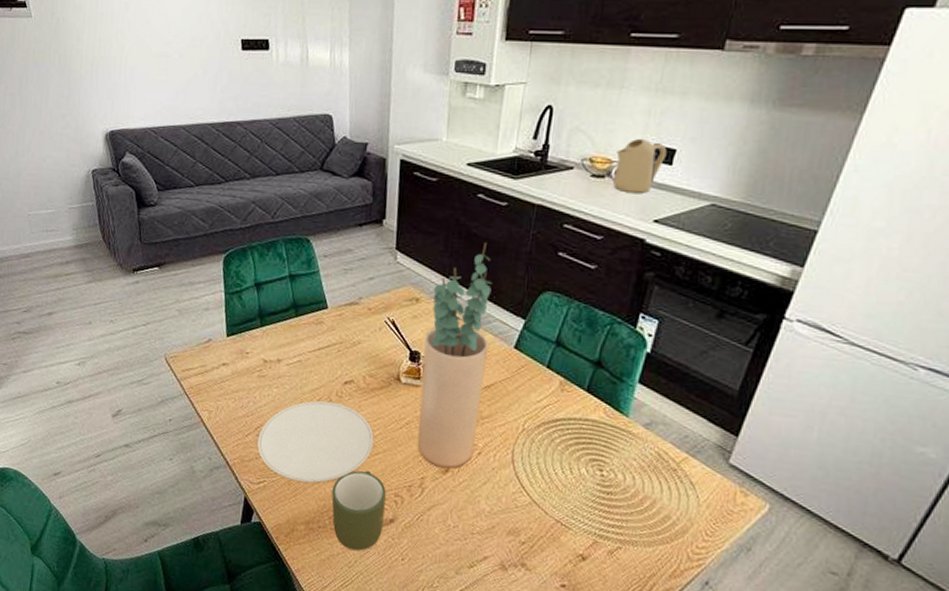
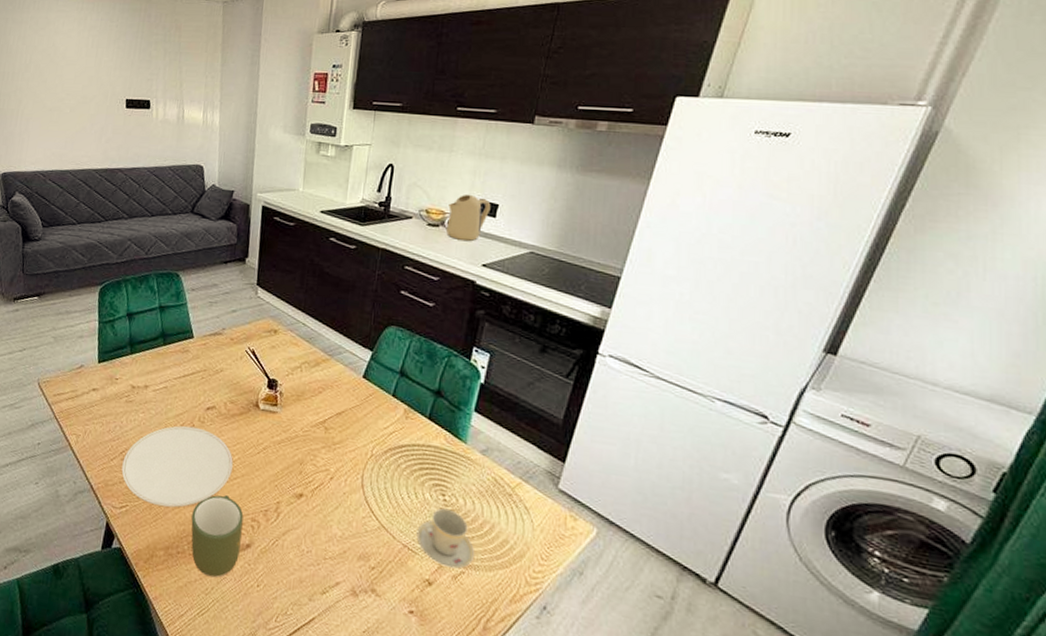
vase: present [417,242,492,469] -> none [273,281,343,494]
teacup: none [570,483,634,544] -> present [416,508,475,569]

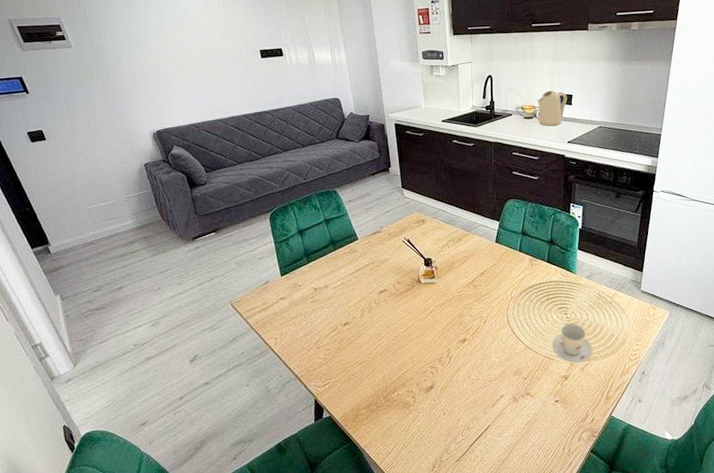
plate: present [121,425,233,508] -> none [318,308,409,377]
mug: present [191,495,244,578] -> none [383,354,426,418]

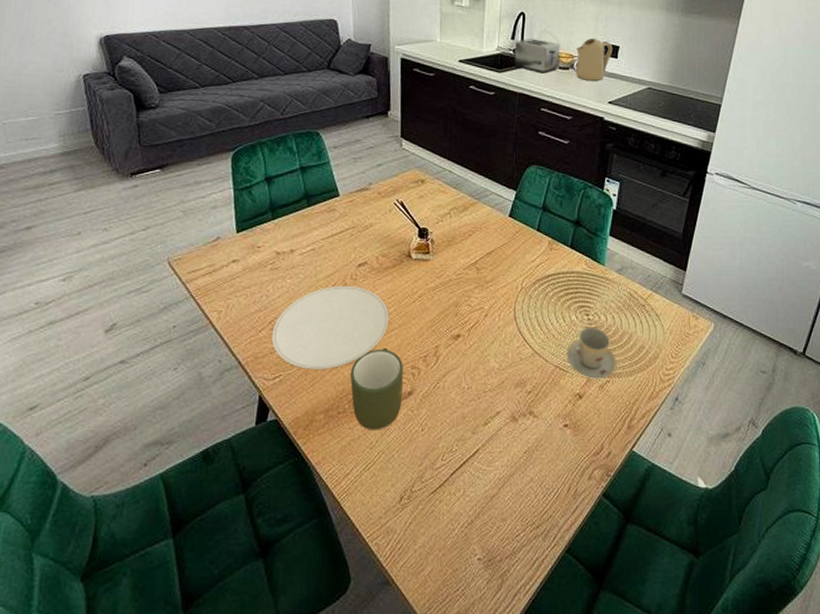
plate: none [318,308,409,377] -> present [272,285,389,371]
mug: none [383,354,426,418] -> present [350,348,403,431]
toaster: none [486,95,524,124] -> present [514,38,560,74]

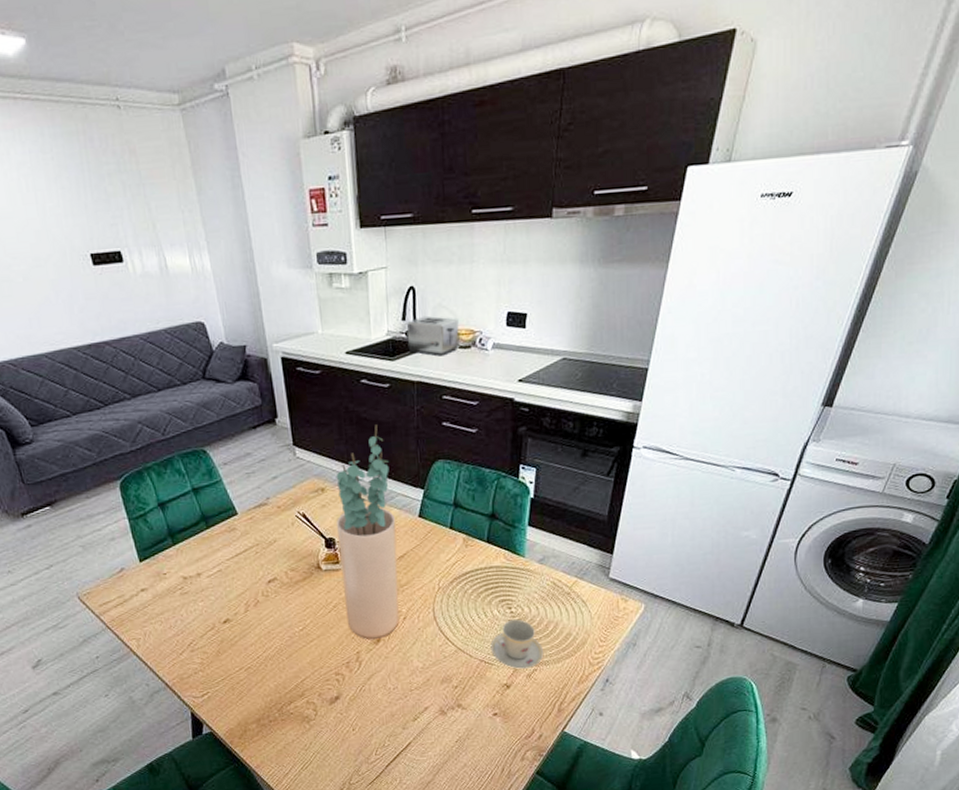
plate: present [272,285,389,371] -> none [193,602,307,686]
mug: present [350,348,403,431] -> none [276,659,330,735]
vase: none [430,127,488,334] -> present [336,425,400,639]
kettle: present [576,38,613,81] -> none [477,307,520,358]

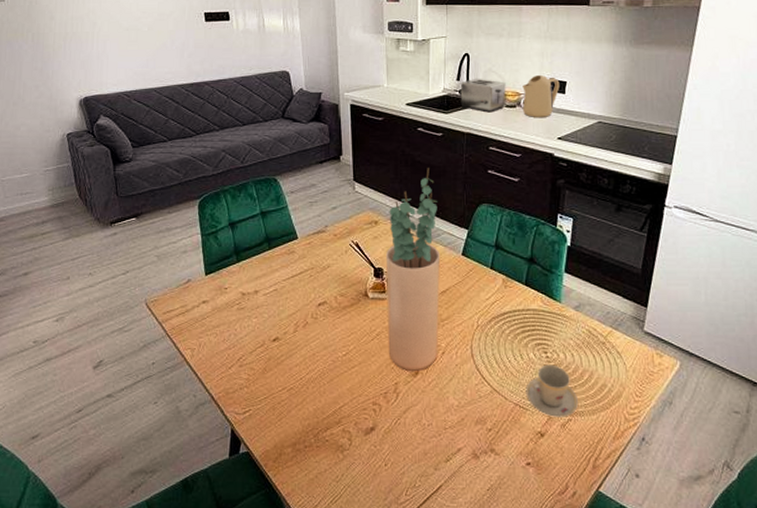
kettle: none [477,307,520,358] -> present [522,74,560,117]

